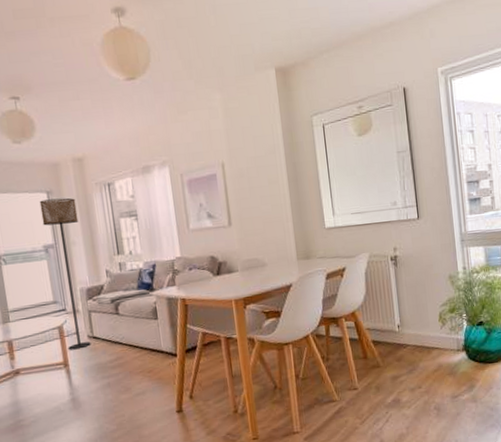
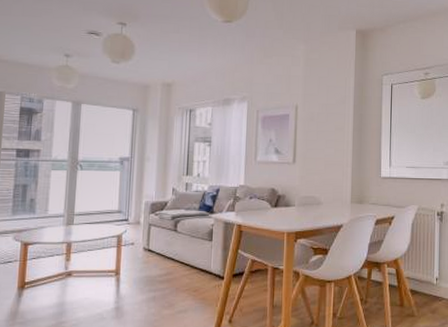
floor lamp: present [39,198,91,350] -> none [122,116,158,260]

